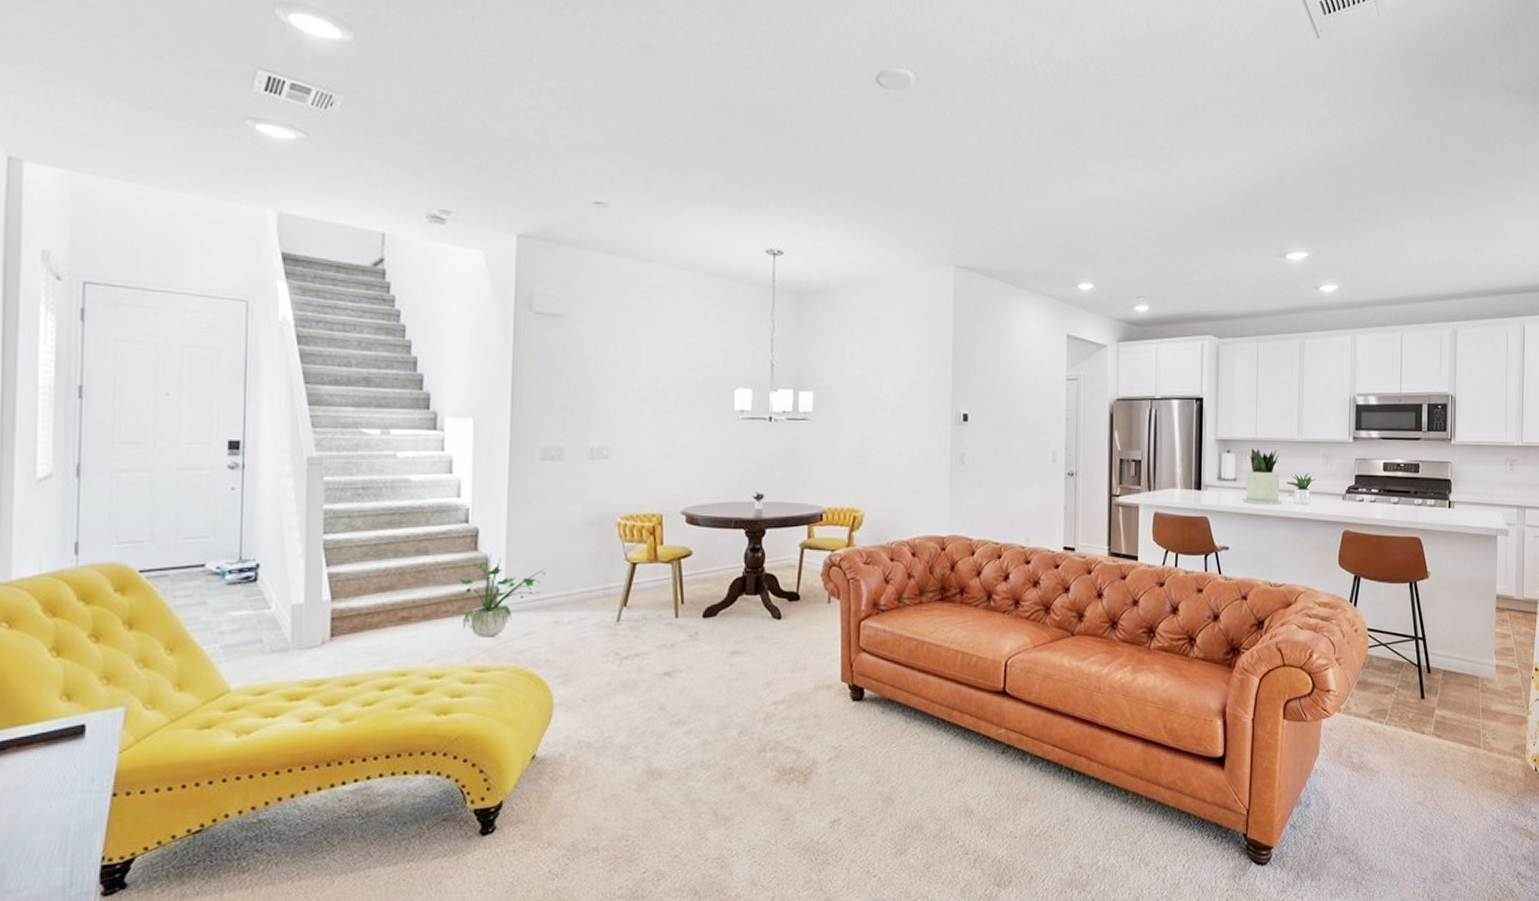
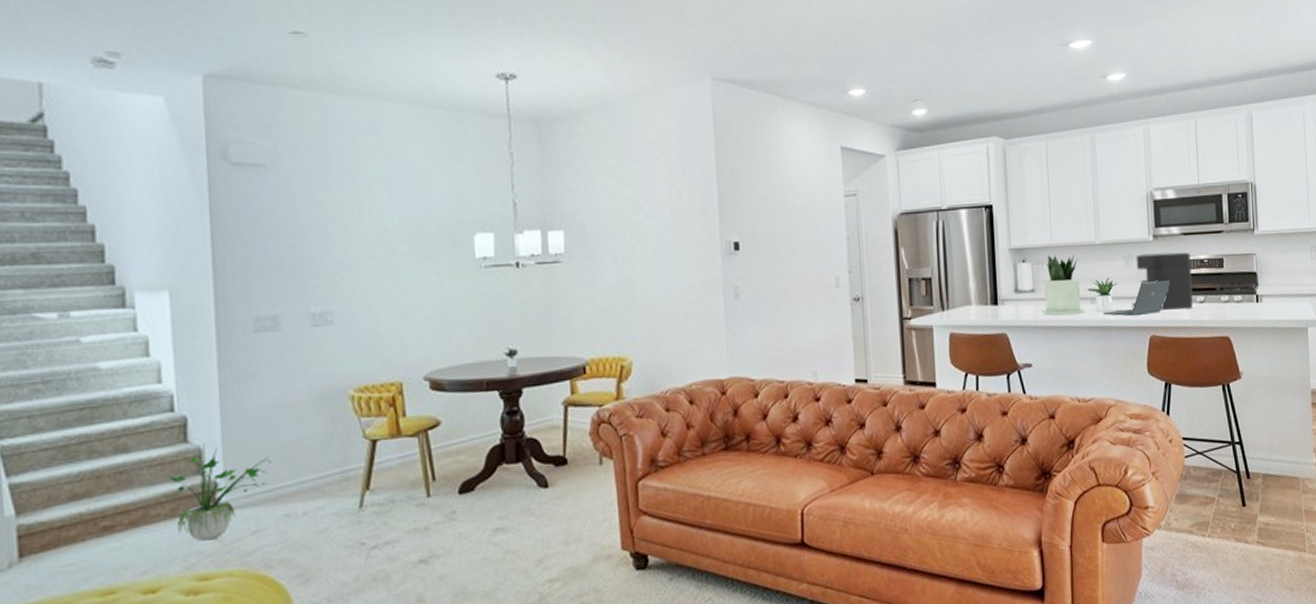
laptop: none [1300,480,1367,511] -> present [1103,280,1171,317]
coffee maker: none [1328,454,1388,509] -> present [1131,252,1193,312]

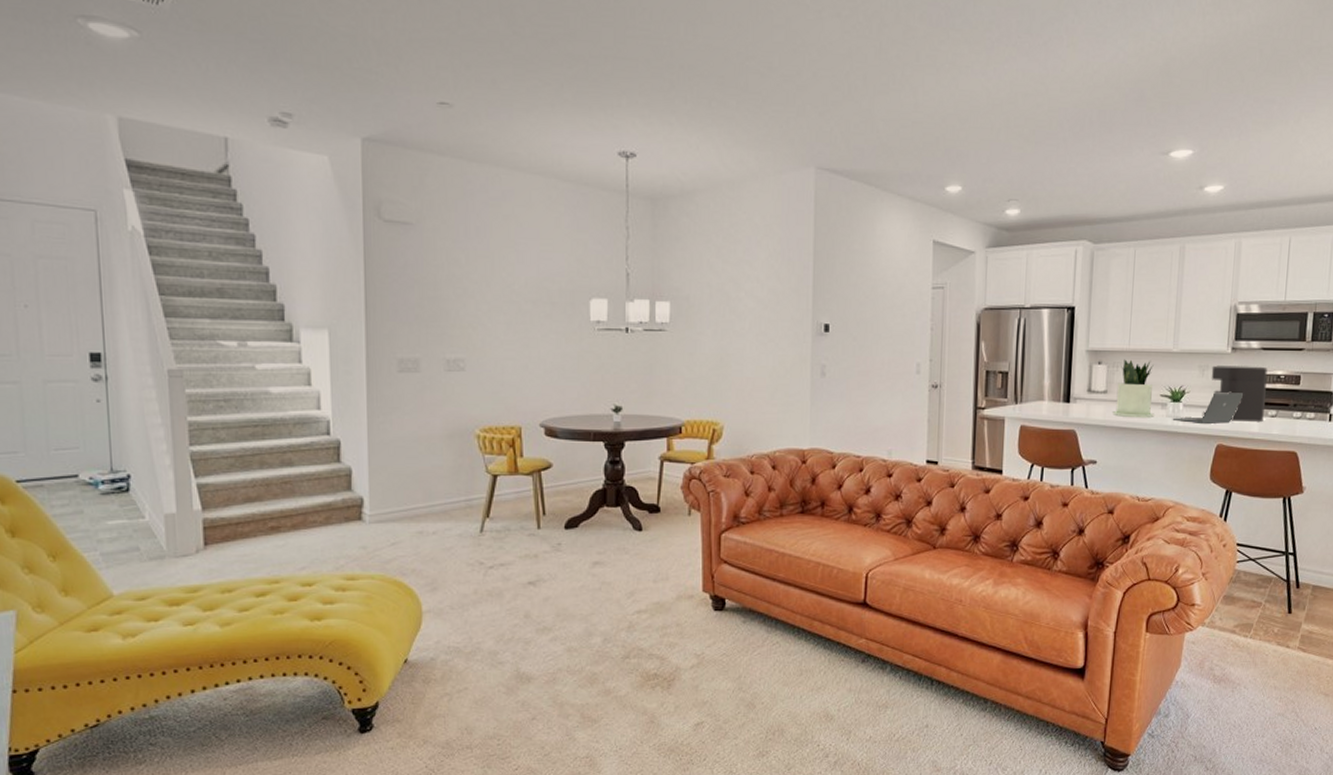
potted plant: present [167,443,271,541] -> none [323,464,408,547]

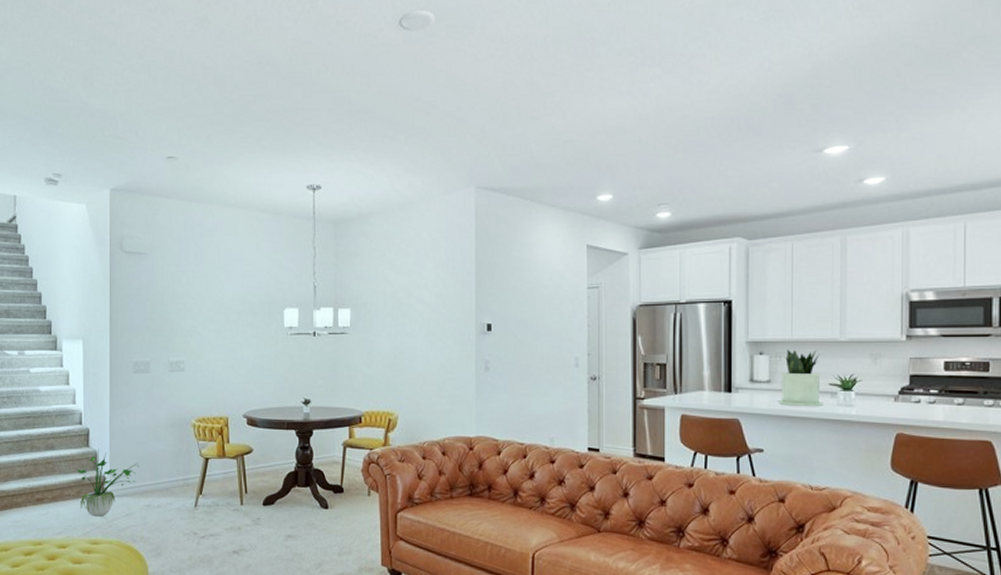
potted plant: none [323,464,408,547] -> present [76,448,139,517]
laptop: present [1172,392,1244,425] -> none [844,381,924,413]
coffee maker: present [1202,365,1268,423] -> none [877,353,949,411]

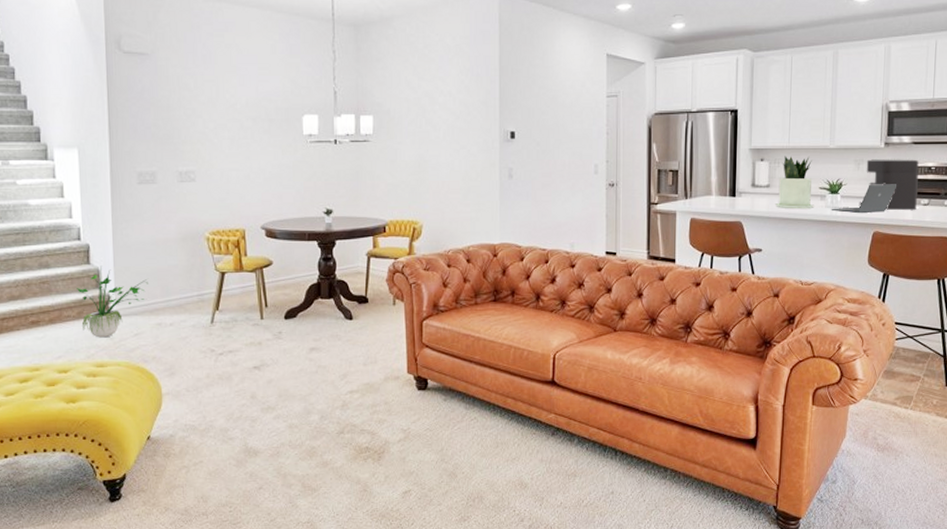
laptop: none [844,381,924,413] -> present [831,184,898,214]
coffee maker: none [877,353,949,411] -> present [858,159,919,211]

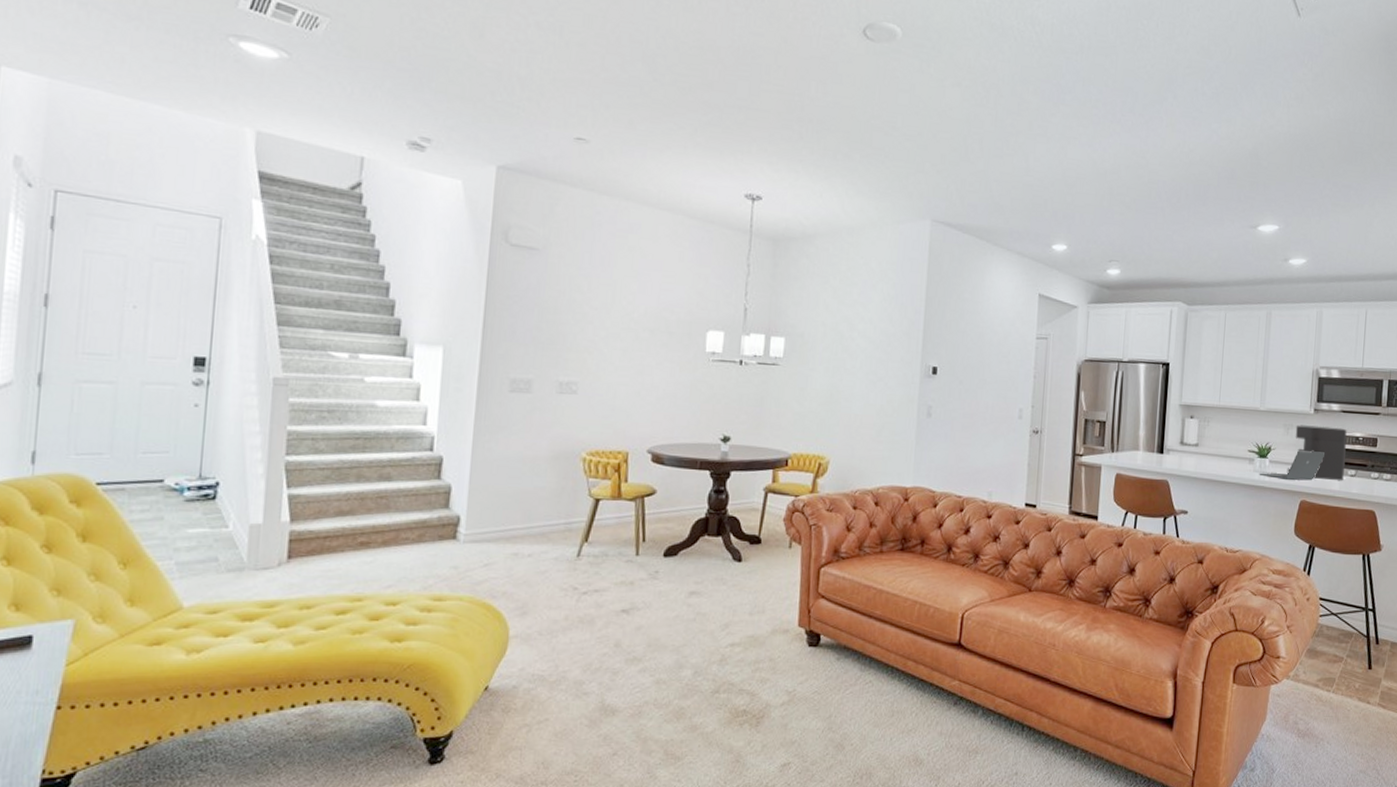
potted plant: present [75,266,148,338] -> none [419,482,508,567]
planter: present [774,156,814,209] -> none [1202,415,1242,472]

